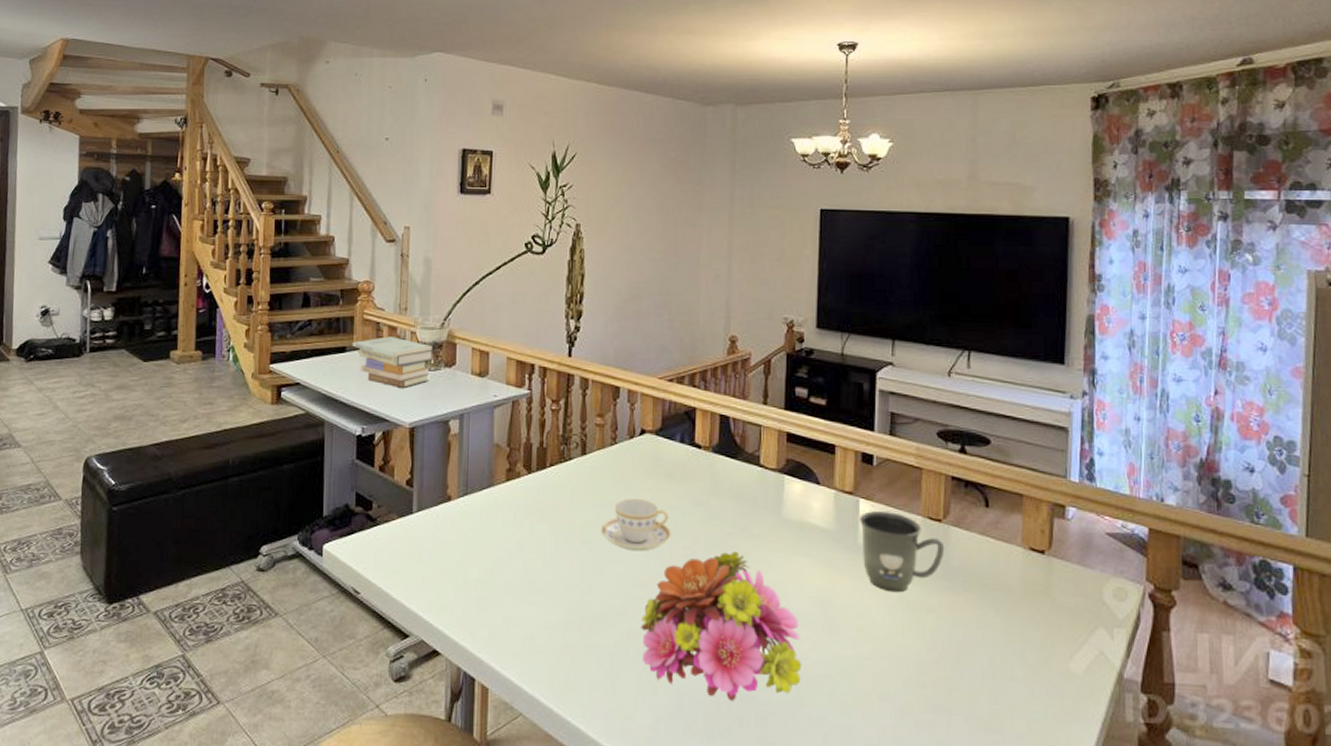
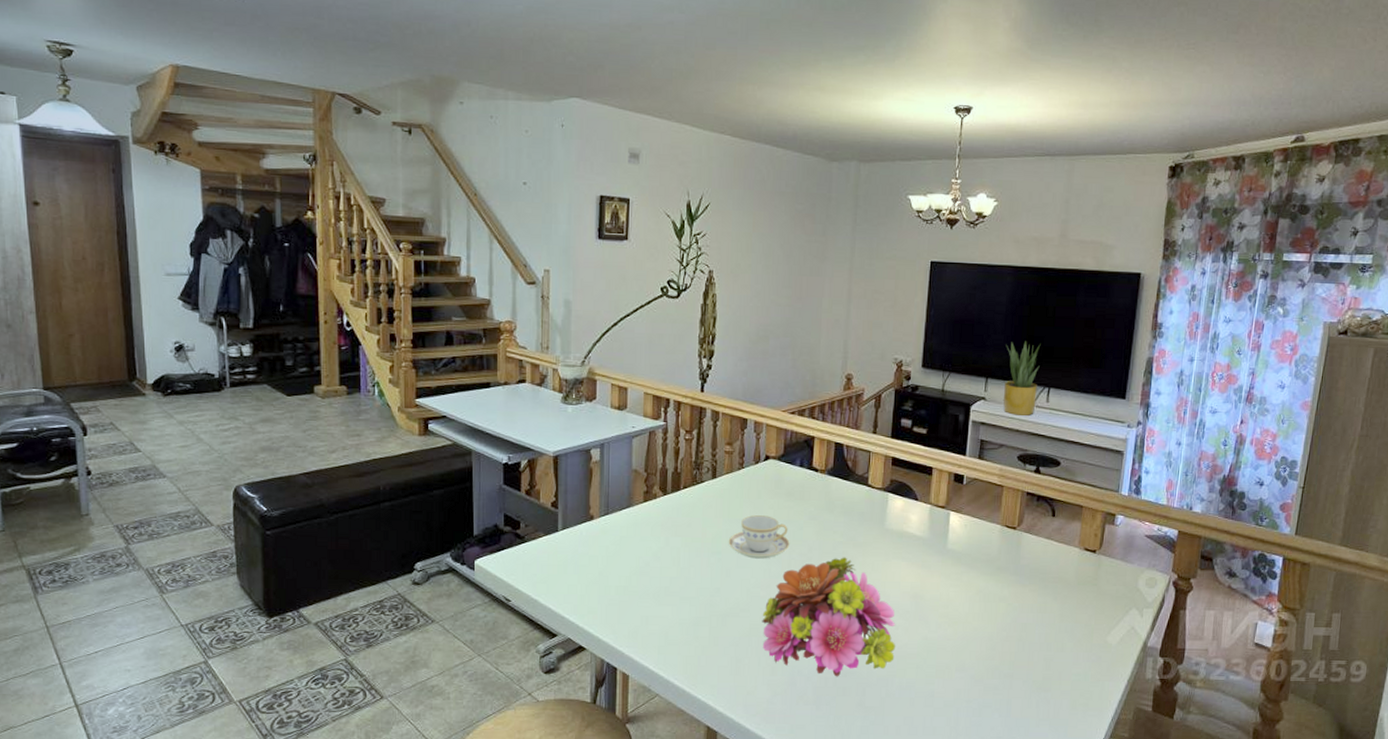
books: present [352,336,433,388] -> none [496,373,575,420]
mug: present [860,511,945,593] -> none [949,522,1017,587]
planter: none [914,297,956,384] -> present [1003,341,1041,416]

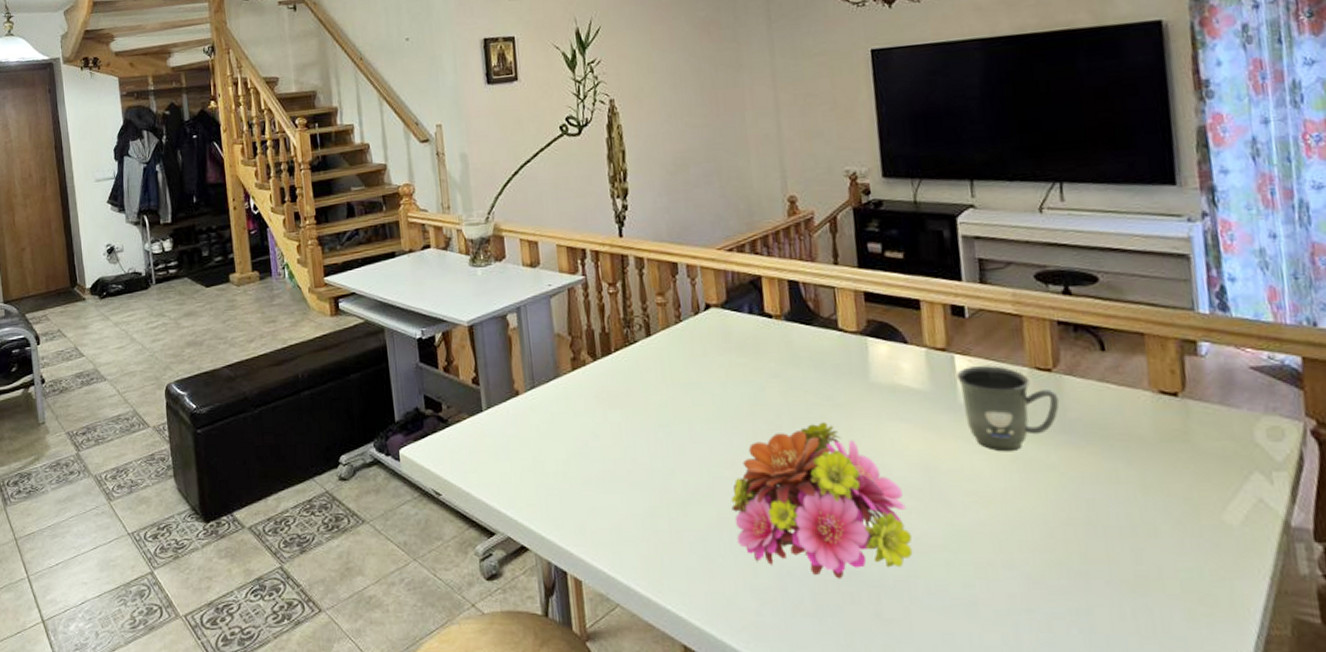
teacup: present [728,515,790,559] -> none [676,376,752,431]
mug: none [949,522,1017,587] -> present [956,366,1060,452]
planter: present [1003,341,1041,416] -> none [989,128,1047,223]

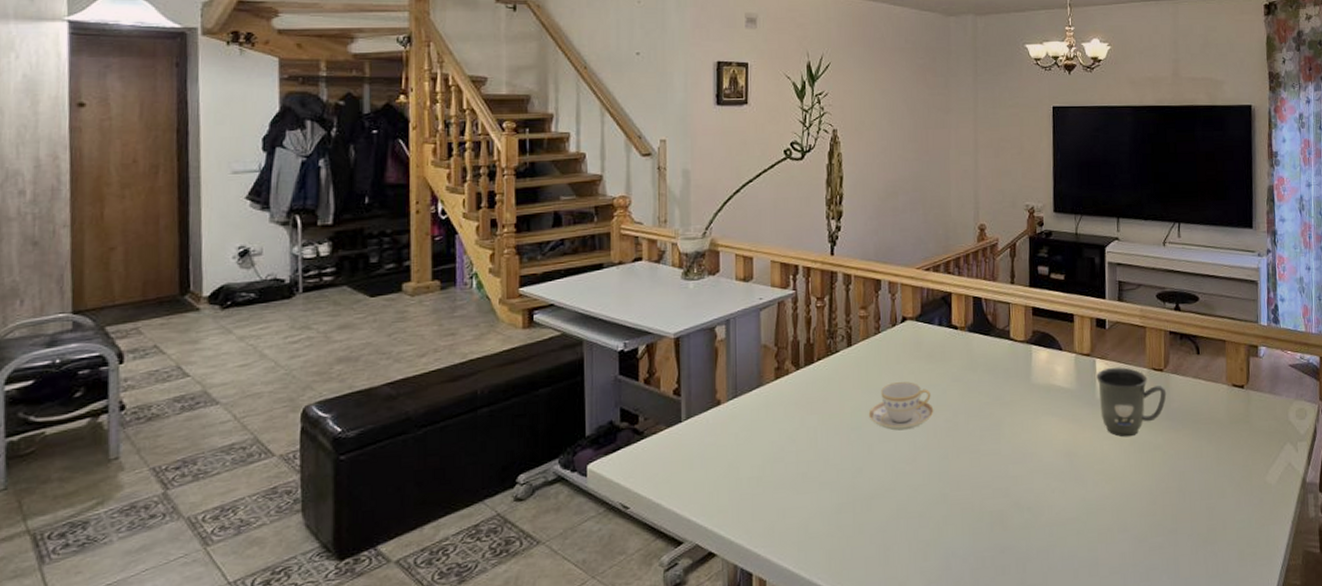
teacup: none [676,376,752,431] -> present [868,382,934,431]
flower bouquet: present [730,422,913,579] -> none [909,419,1054,555]

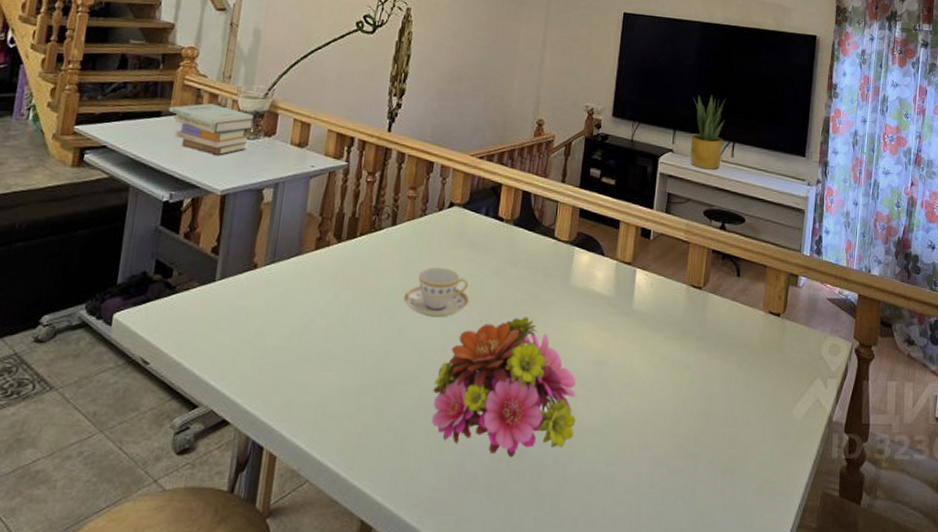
books: none [609,249,696,300] -> present [168,103,254,155]
flower bouquet: none [909,419,1054,555] -> present [431,317,577,458]
mug: present [1096,367,1167,437] -> none [635,280,703,353]
planter: none [1133,178,1168,253] -> present [690,95,726,170]

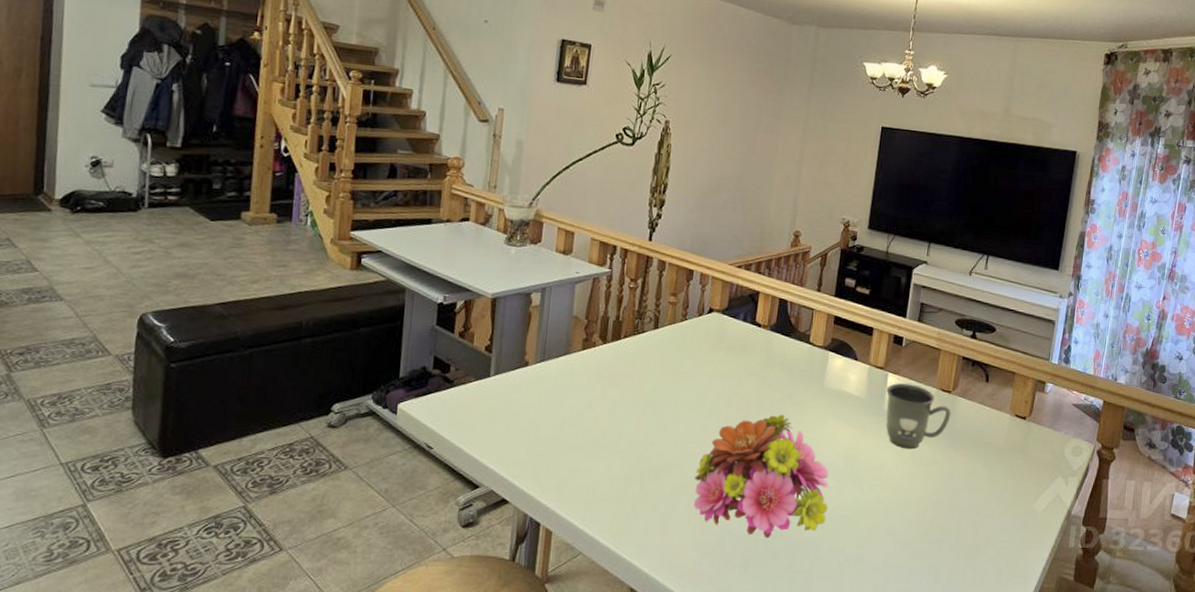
books: present [168,103,254,155] -> none [438,211,520,261]
teacup: present [403,268,470,318] -> none [665,368,728,414]
mug: none [635,280,703,353] -> present [885,383,951,450]
planter: present [690,95,726,170] -> none [944,209,982,282]

